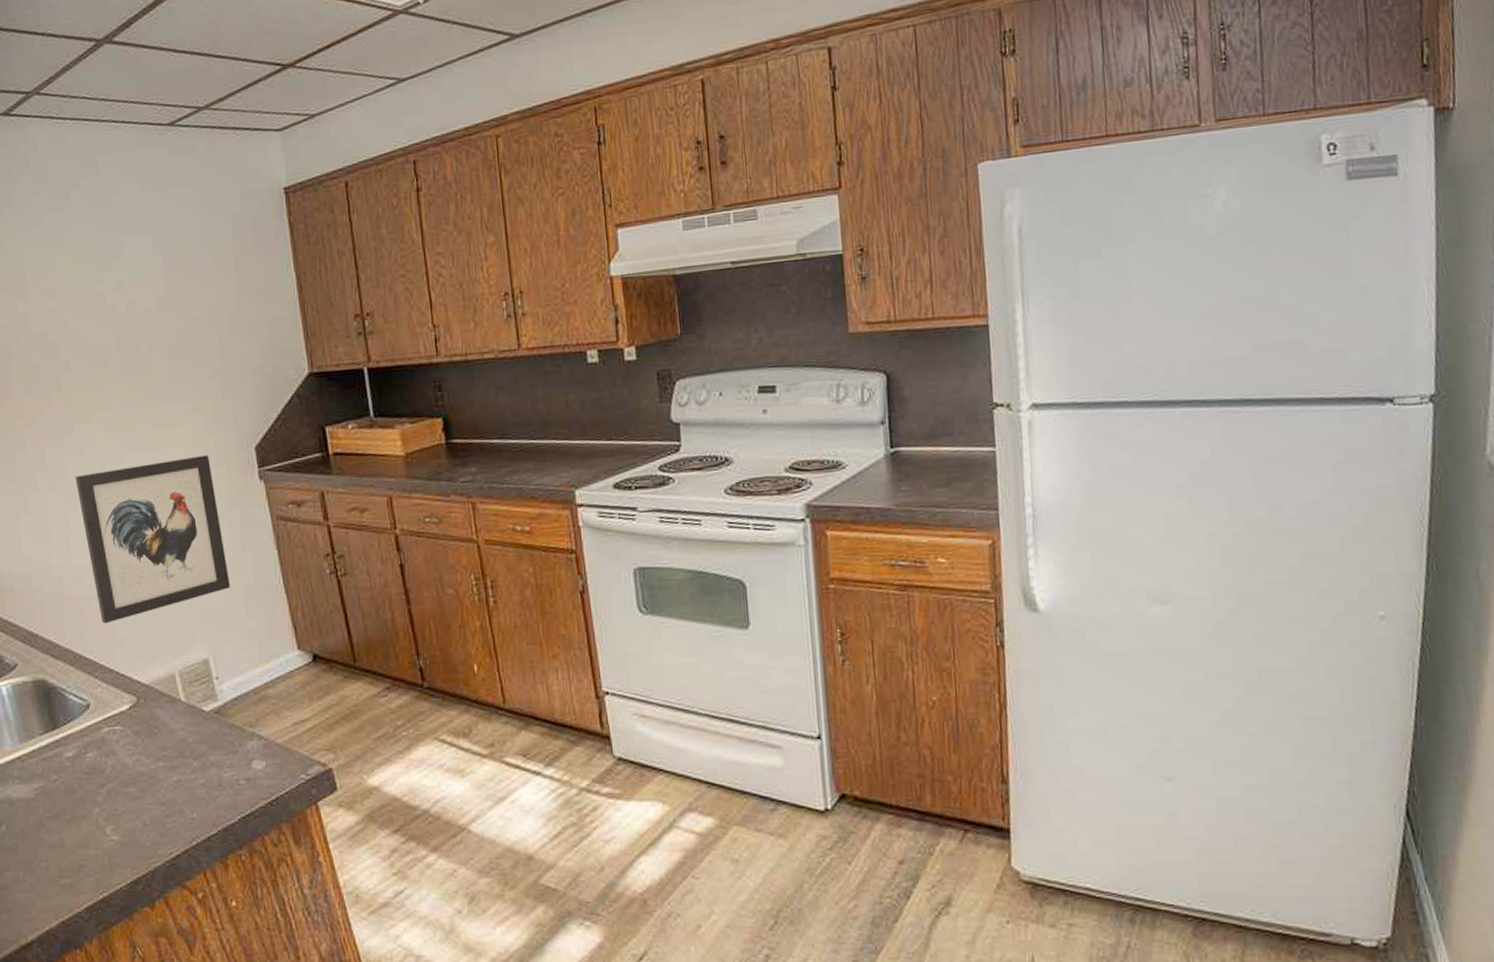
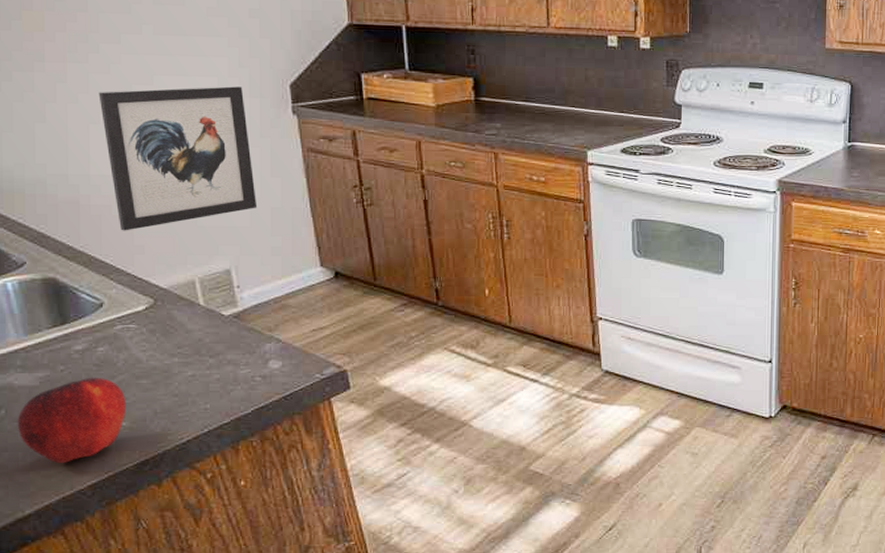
apple: none [16,786,117,883] -> present [17,377,127,463]

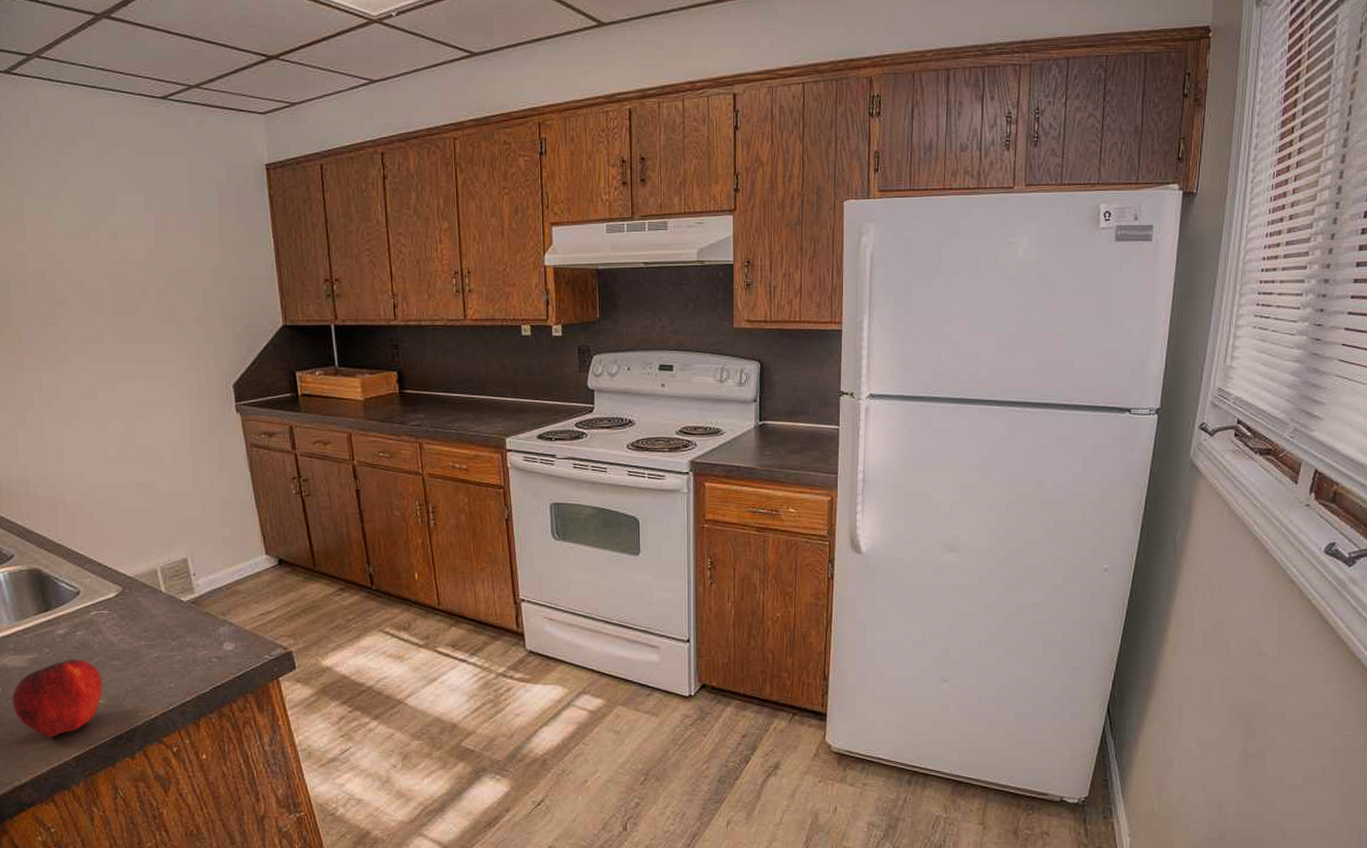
wall art: present [98,86,258,231] -> none [69,388,209,525]

